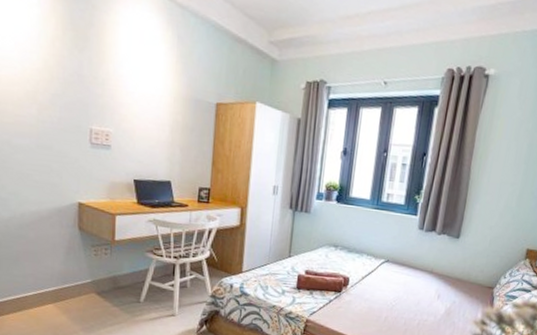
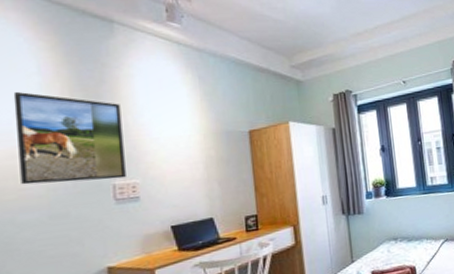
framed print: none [16,20,104,125] -> present [13,91,126,185]

